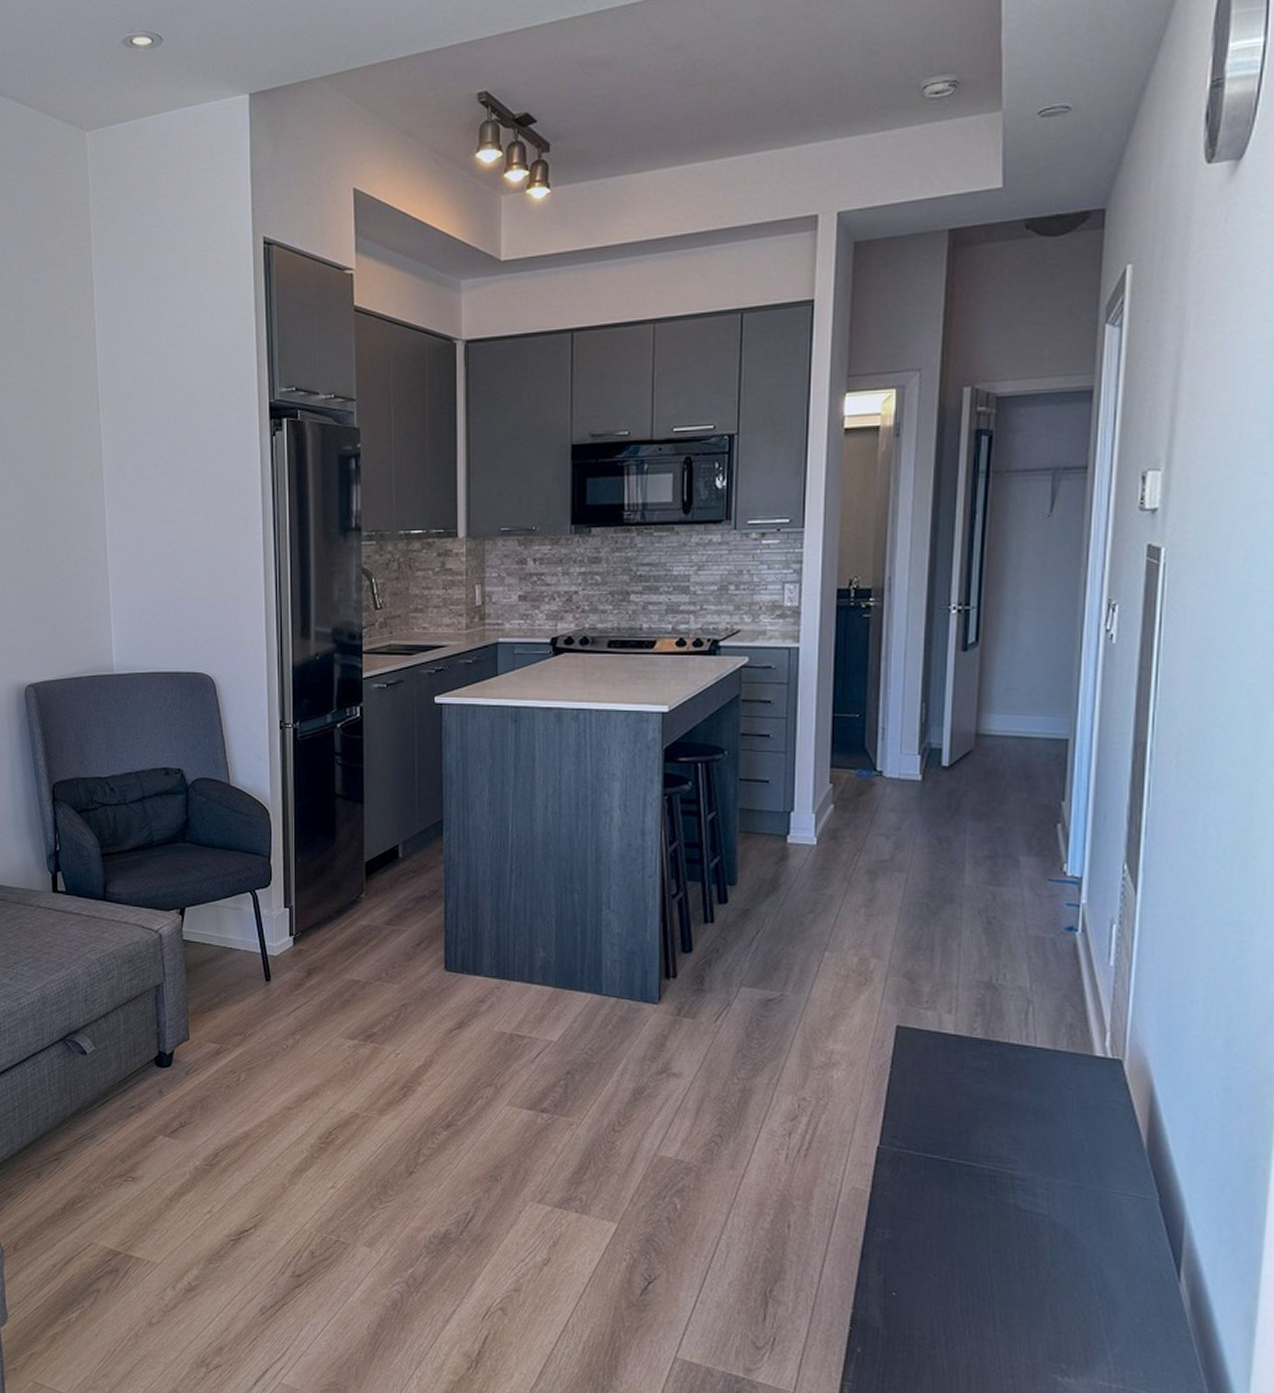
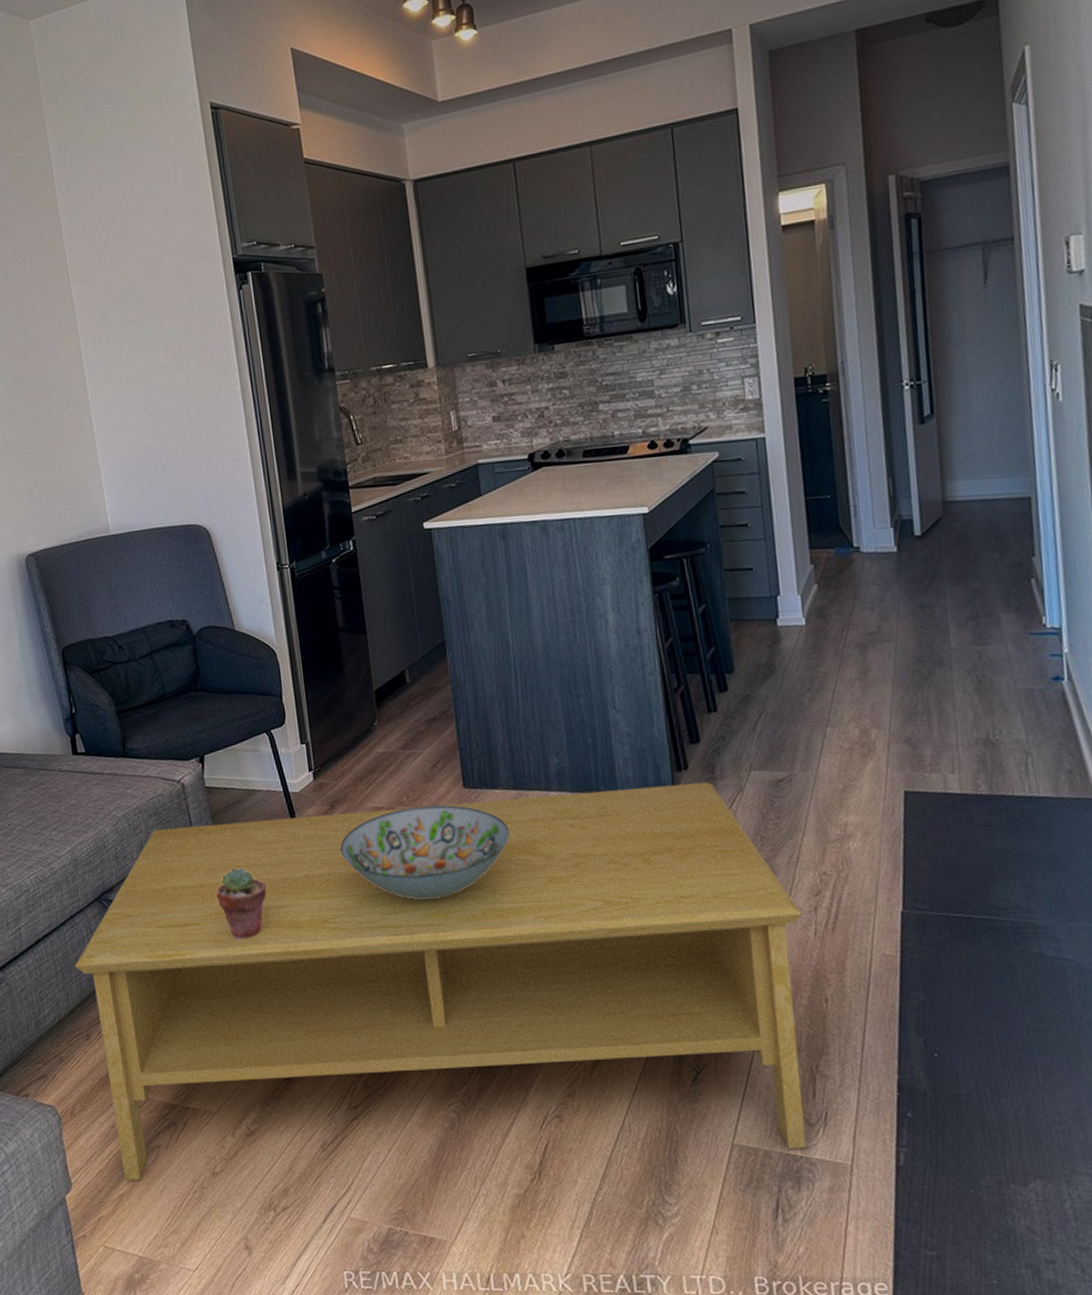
coffee table: none [32,976,775,1371] -> present [74,781,807,1180]
potted succulent: none [183,1023,234,1097] -> present [216,867,267,940]
decorative bowl: none [312,984,487,1079] -> present [340,805,511,900]

